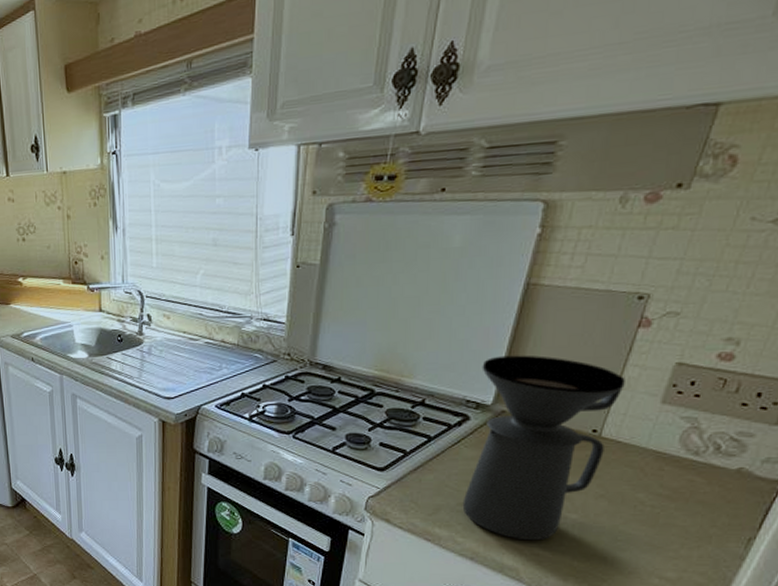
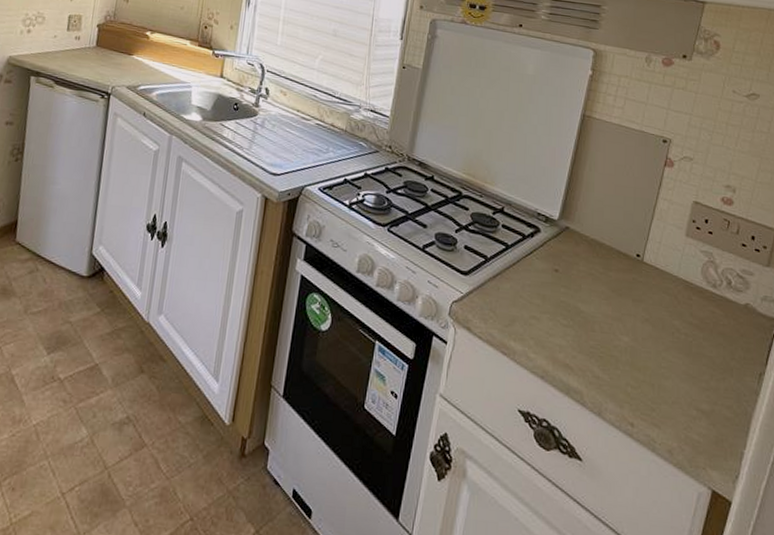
coffee maker: present [462,355,625,541] -> none [534,175,658,362]

